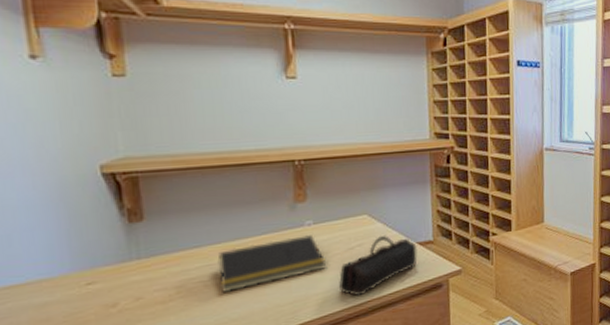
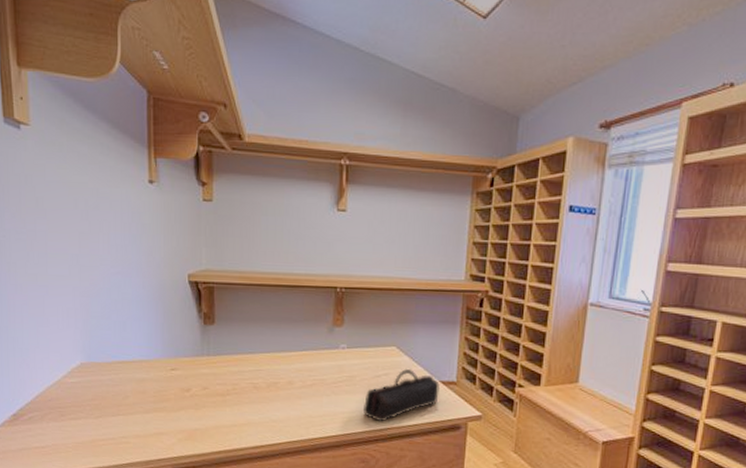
notepad: present [217,235,327,292] -> none [265,357,355,396]

